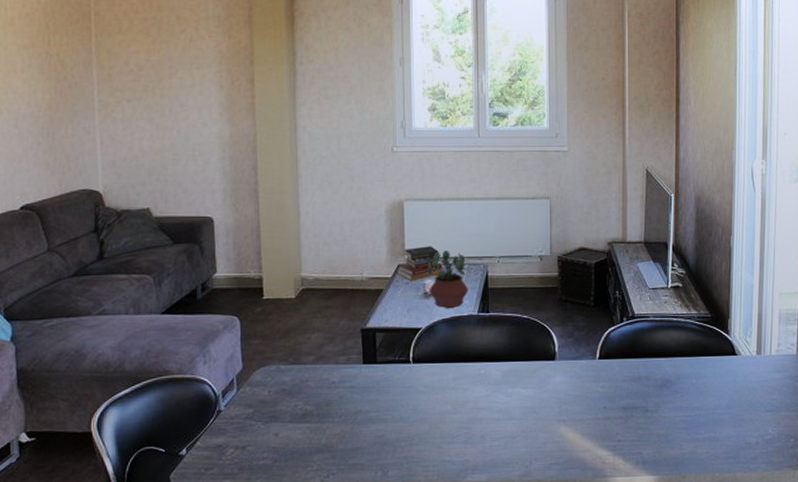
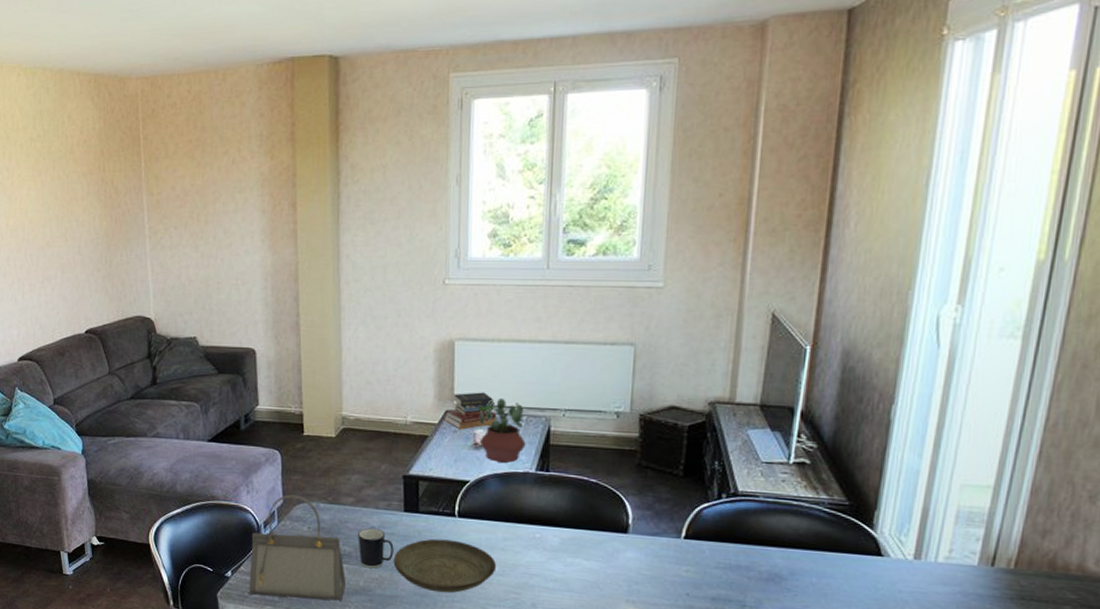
handbag: none [206,359,308,470] -> present [249,494,346,601]
mug: none [319,383,354,424] -> present [358,527,394,569]
decorative bowl: none [354,385,449,439] -> present [393,538,497,594]

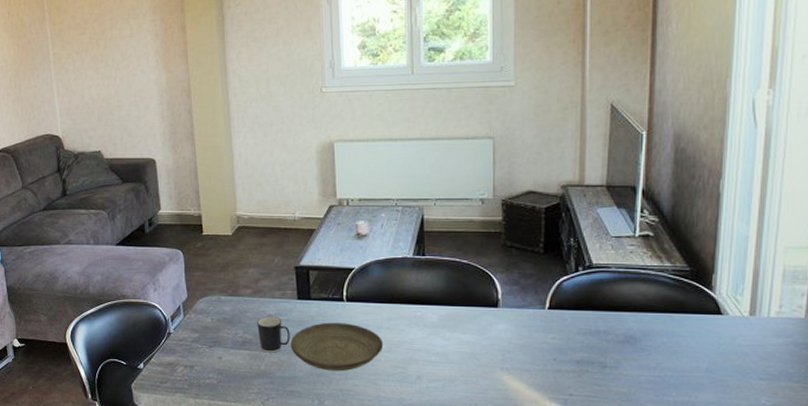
handbag: present [249,494,346,601] -> none [160,289,248,385]
books: present [445,392,497,430] -> none [329,187,376,222]
potted plant: present [479,397,526,463] -> none [359,191,403,250]

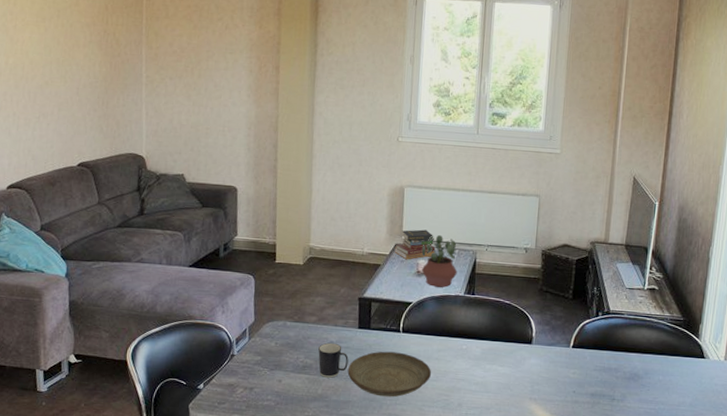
books: none [329,187,376,222] -> present [394,229,436,260]
potted plant: none [359,191,403,250] -> present [421,234,457,287]

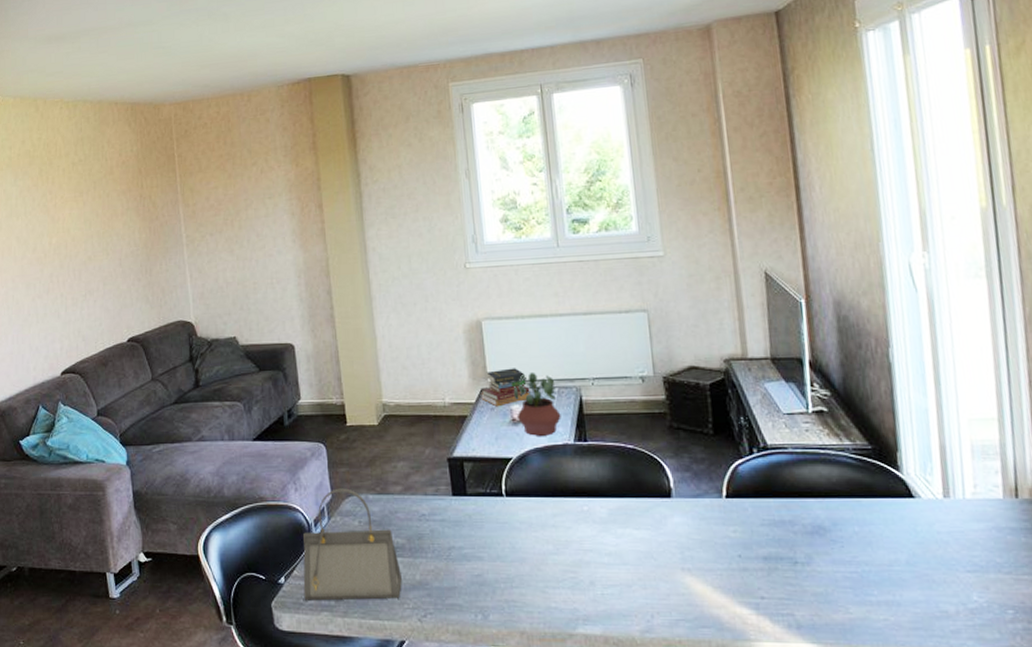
handbag: none [219,314,306,407] -> present [303,488,402,601]
mug: present [318,342,349,378] -> none [409,516,447,559]
decorative bowl: present [347,351,432,397] -> none [447,521,551,579]

